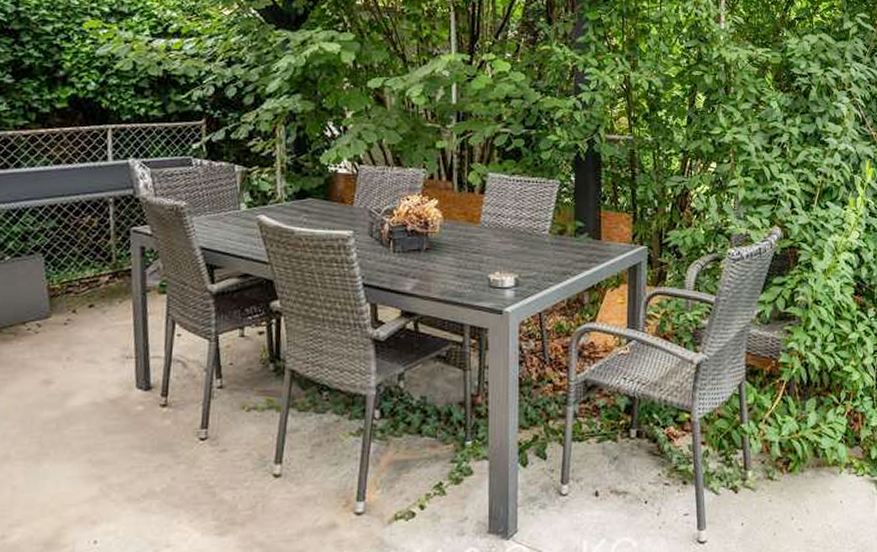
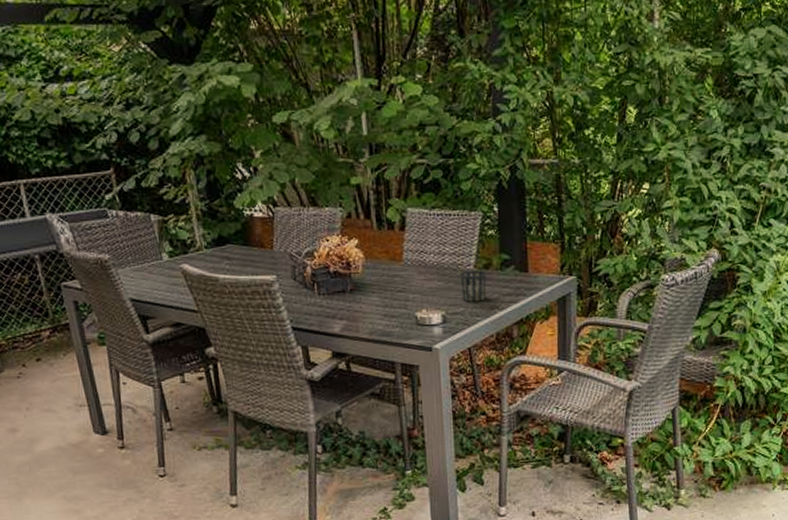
cup: none [535,236,560,267] -> present [460,270,486,302]

